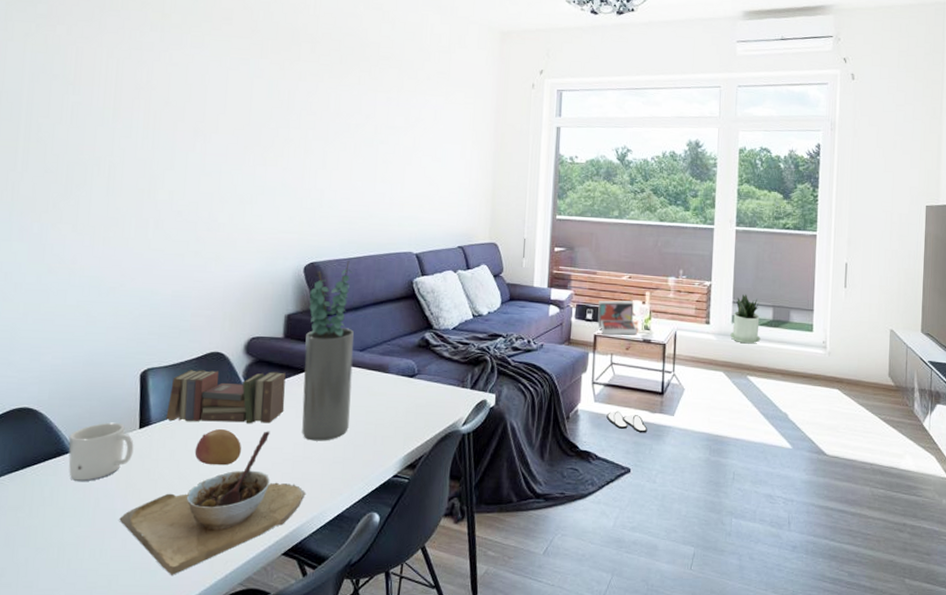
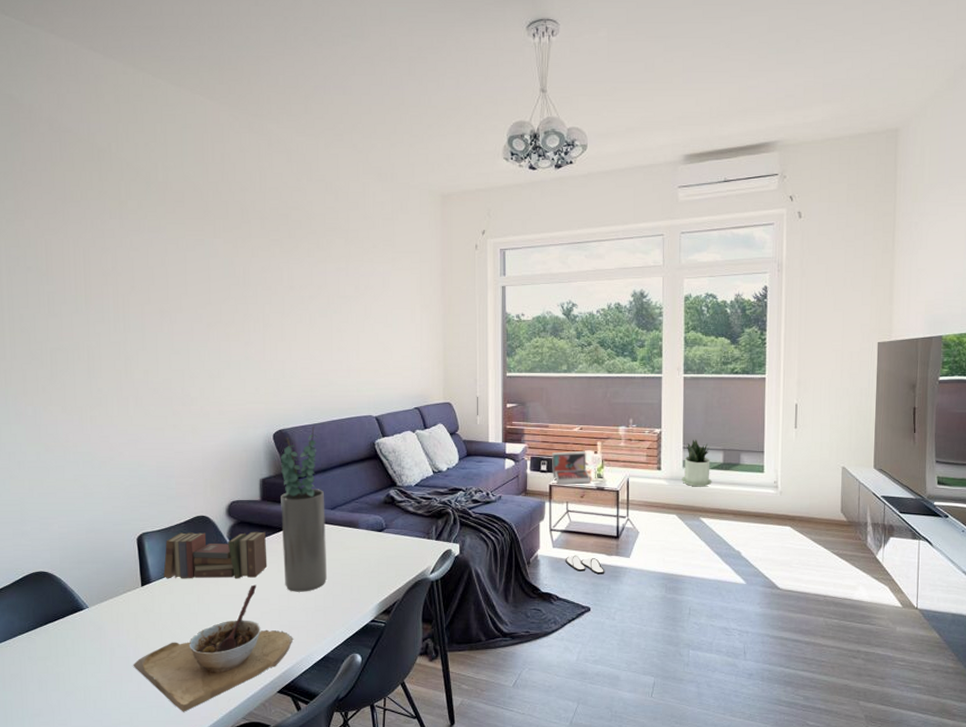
mug: present [68,422,134,481] -> none [81,582,139,633]
fruit: present [194,429,241,466] -> none [192,585,232,616]

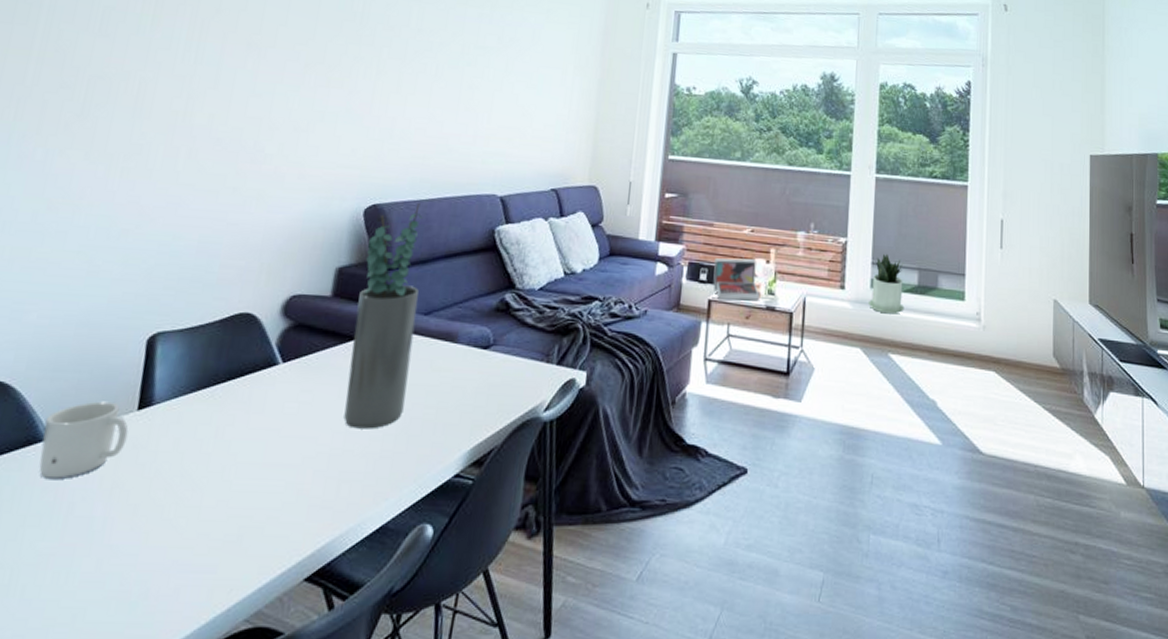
mug: none [81,582,139,633] -> present [39,401,129,479]
bowl: present [133,584,294,712] -> none [97,415,343,608]
book: present [163,531,268,579] -> none [173,335,331,406]
slippers: present [565,555,605,575] -> none [720,395,770,423]

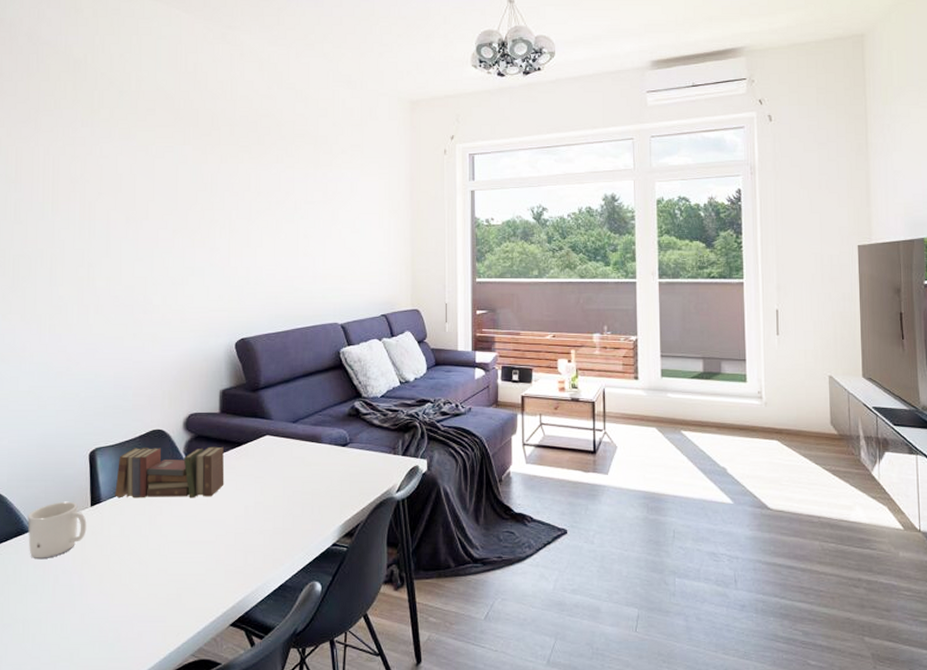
book: none [173,335,331,406] -> present [115,446,225,499]
vase: present [343,203,423,429] -> none [240,335,287,513]
tablet: present [712,258,759,301] -> none [524,360,564,396]
planter: present [867,253,905,315] -> none [659,346,693,398]

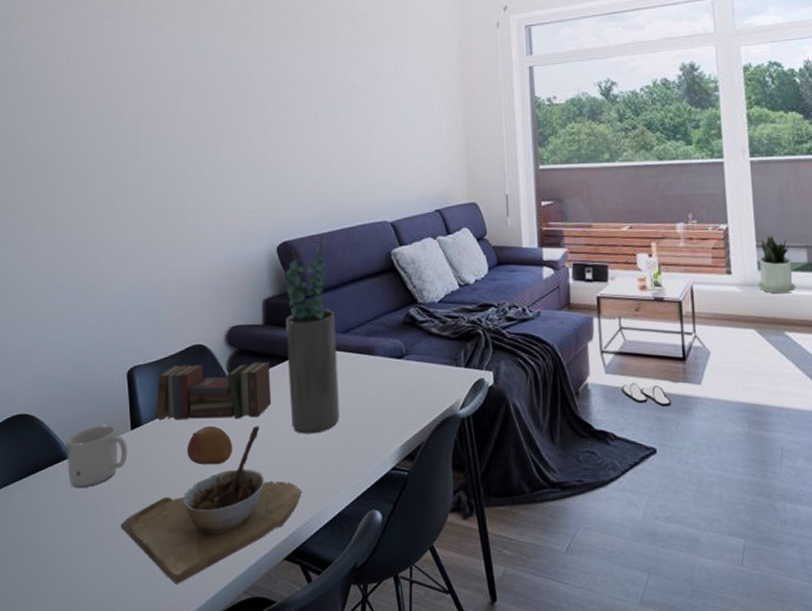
bowl: none [77,504,250,648] -> present [120,426,303,584]
fruit: none [143,504,186,540] -> present [186,426,232,465]
vase: none [240,335,287,513] -> present [285,237,339,434]
slippers: none [539,472,582,493] -> present [621,382,672,407]
planter: none [659,346,693,398] -> present [757,235,796,294]

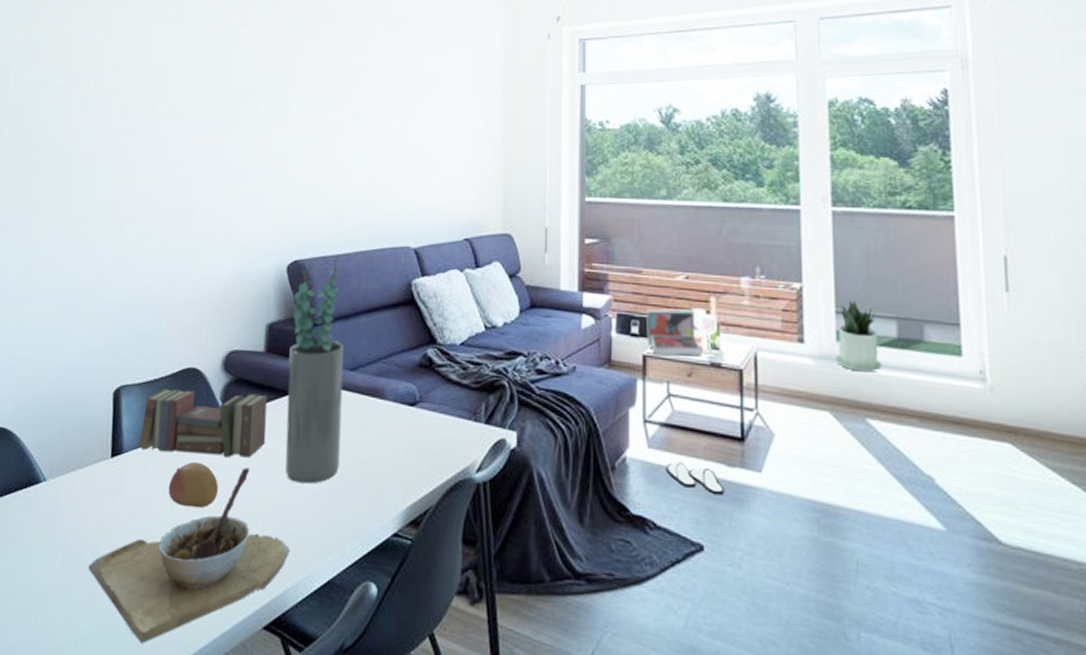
mug: present [65,424,128,487] -> none [39,448,105,518]
tablet: none [598,254,646,296] -> present [646,308,701,357]

